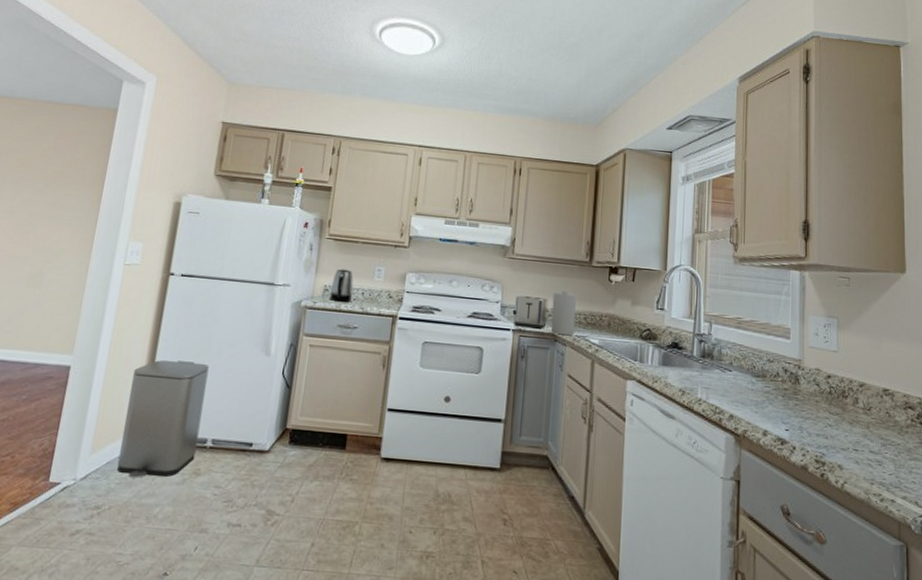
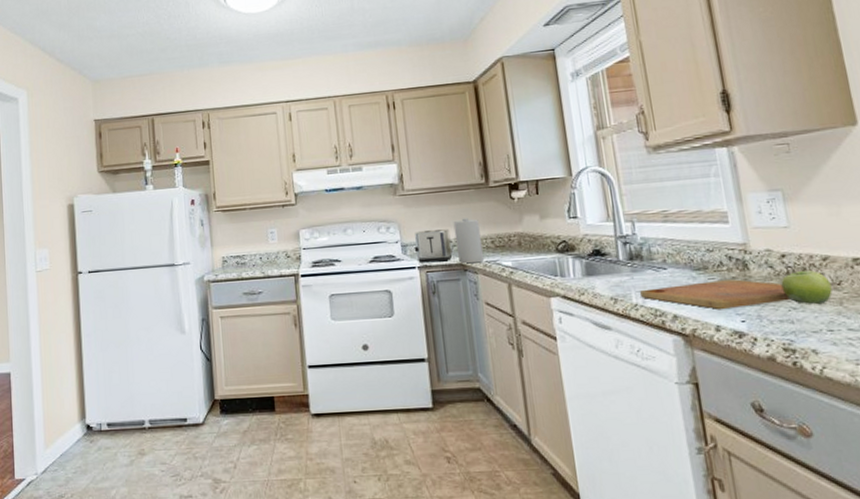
pedal bin: present [117,359,209,479] -> none [65,350,137,466]
kettle: present [329,268,354,302] -> none [228,237,251,271]
cutting board: none [706,386,828,418] -> present [640,279,790,310]
fruit: none [823,391,863,426] -> present [781,269,833,305]

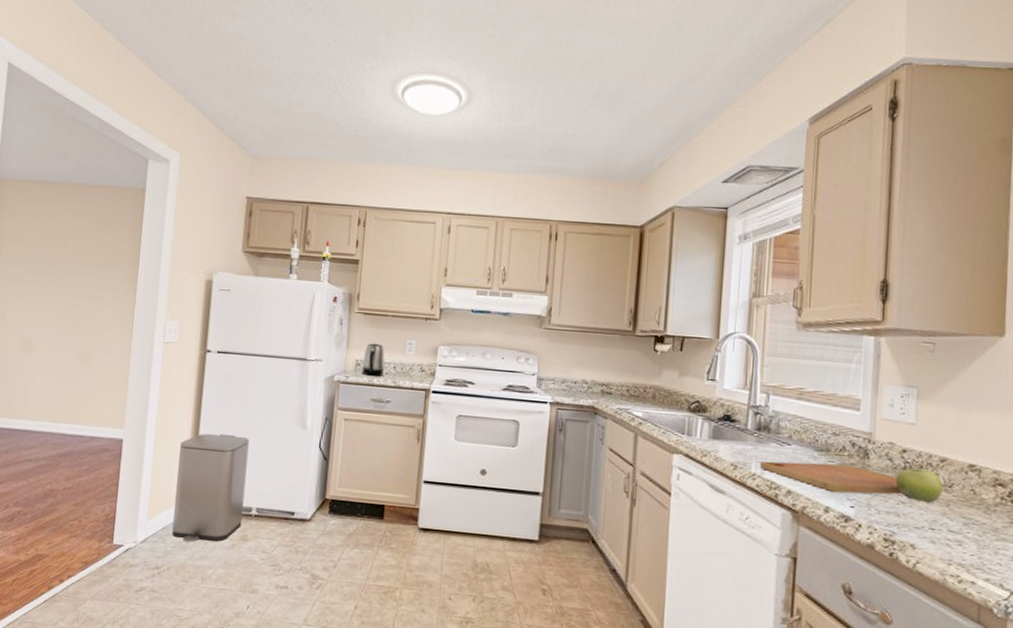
pedal bin: none [65,350,137,466] -> present [172,433,249,543]
kettle: none [228,237,251,271] -> present [362,343,385,376]
toaster: present [414,229,453,262] -> none [549,366,588,402]
paper towel holder: present [453,218,484,264] -> none [591,362,618,409]

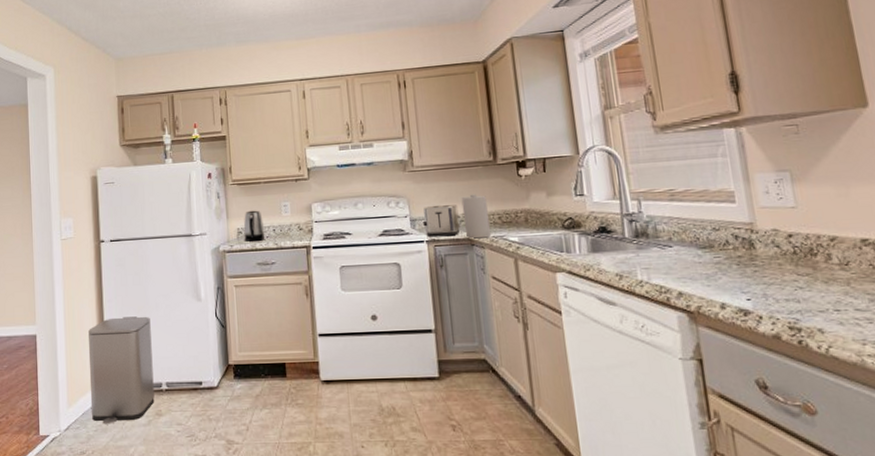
toaster: none [549,366,588,402] -> present [422,204,461,236]
paper towel holder: none [591,362,618,409] -> present [461,194,491,239]
cutting board: present [760,461,901,495] -> none [645,258,797,288]
fruit: present [895,466,943,504] -> none [787,249,840,285]

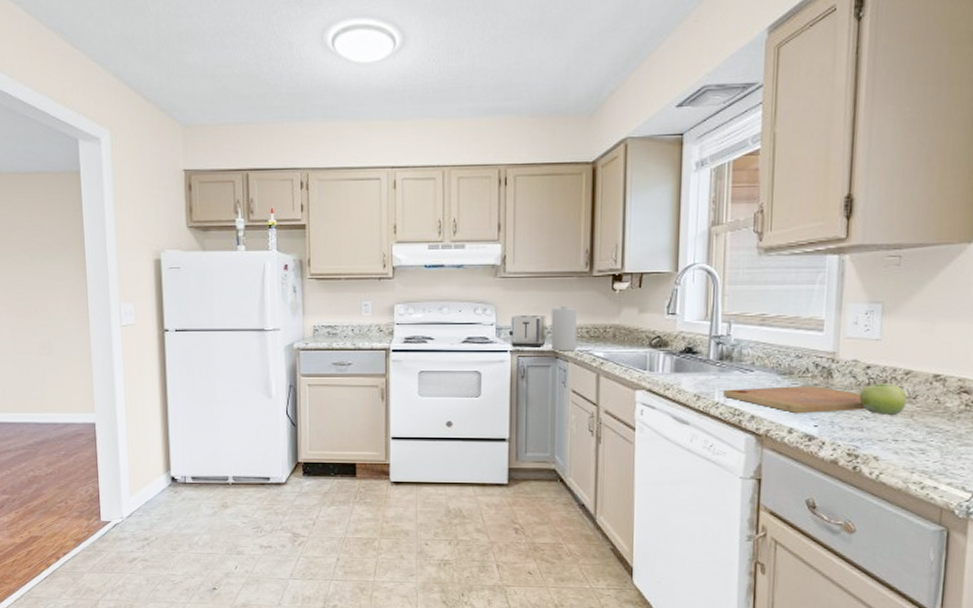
pedal bin: present [87,316,155,425] -> none [150,410,221,514]
kettle: present [243,210,264,242] -> none [320,308,342,340]
cutting board: none [645,258,797,288] -> present [724,386,865,414]
fruit: none [787,249,840,285] -> present [859,382,907,416]

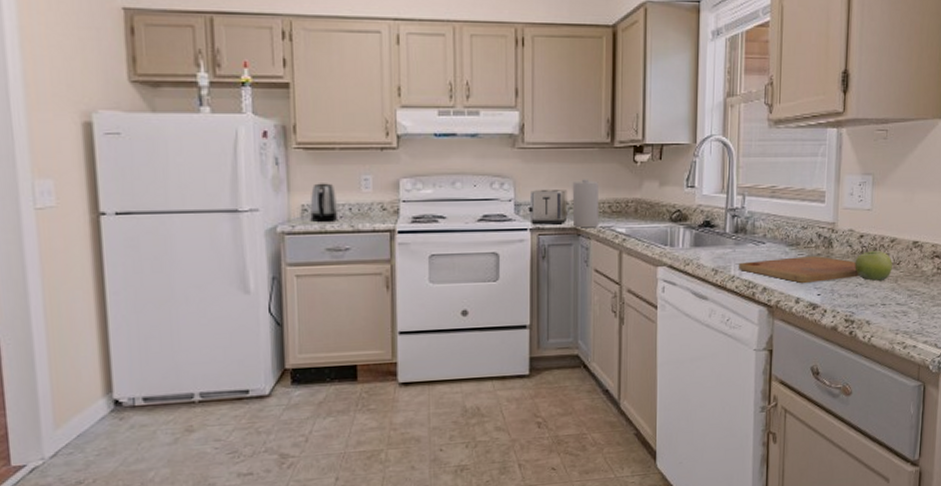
kettle: none [320,308,342,340] -> present [310,183,337,222]

